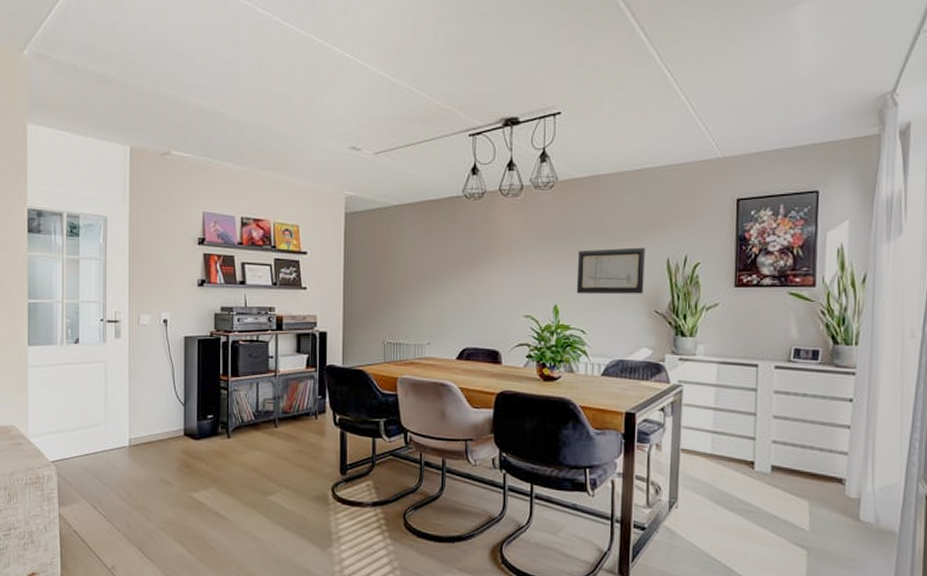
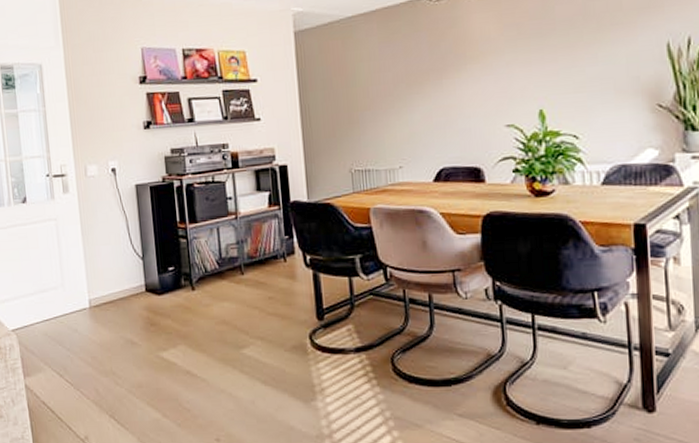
wall art: present [576,247,645,295] -> none [561,33,643,95]

